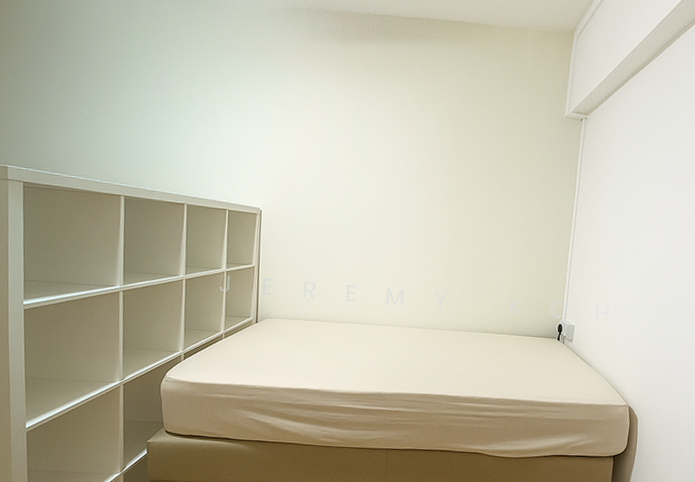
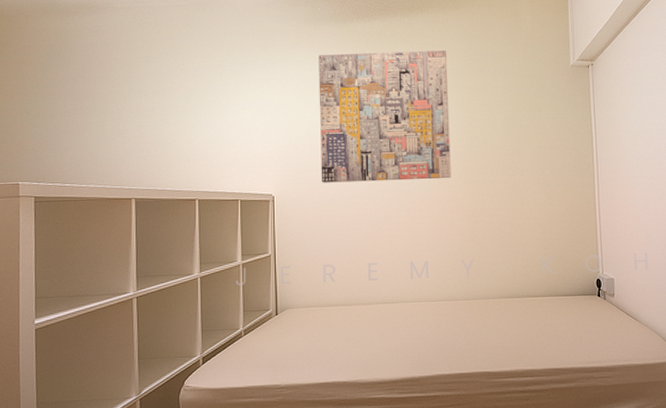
wall art: none [308,73,445,213] -> present [318,49,451,183]

